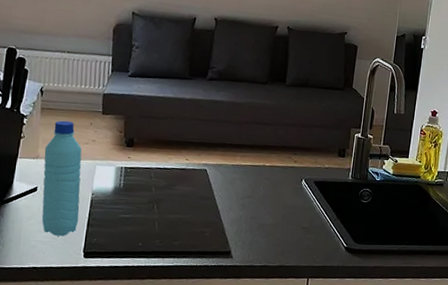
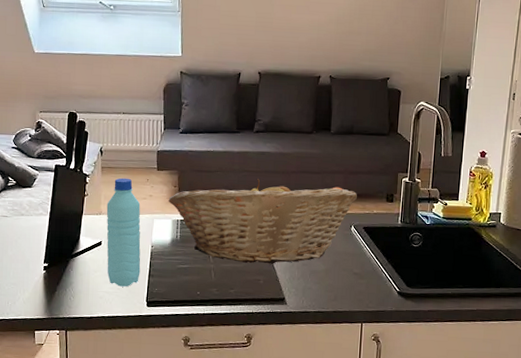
fruit basket: none [112,127,309,216] -> present [168,178,357,264]

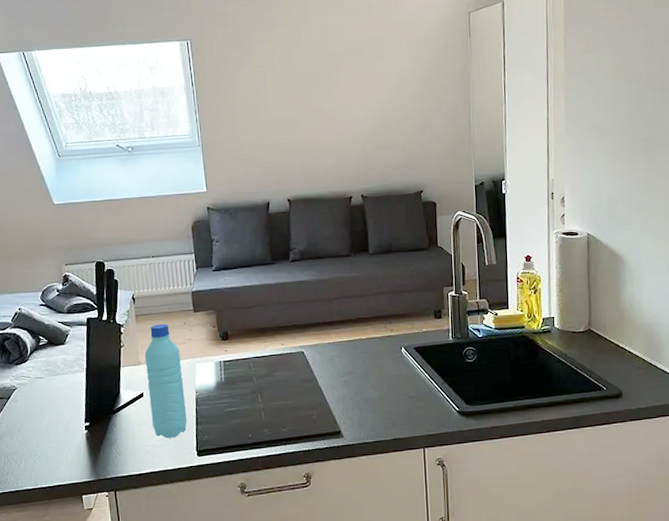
fruit basket: present [168,178,357,264] -> none [208,308,404,399]

